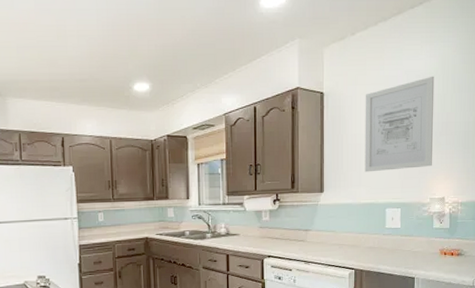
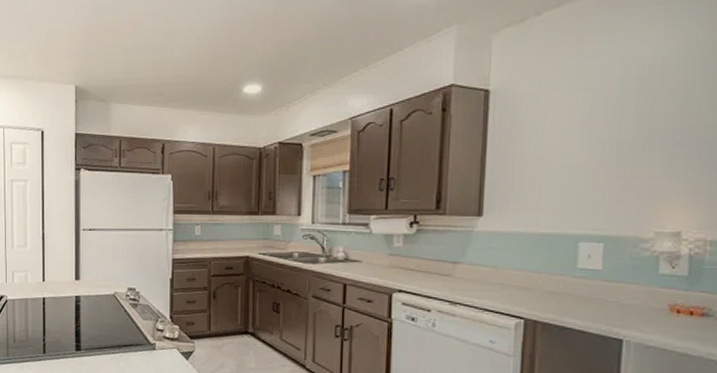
wall art: present [364,76,435,173] -> none [547,63,671,193]

